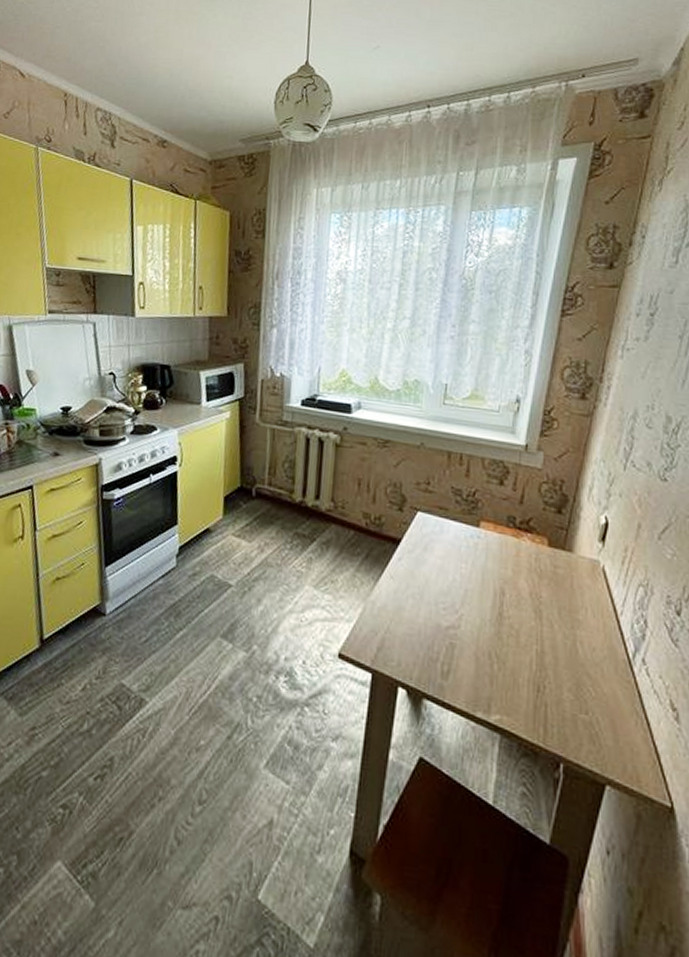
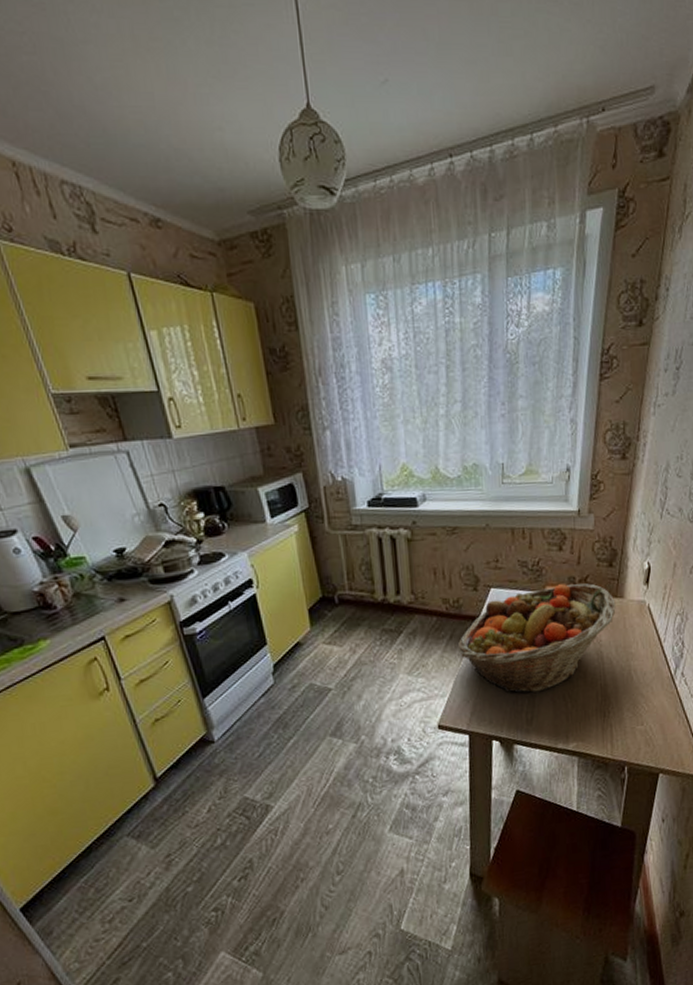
fruit basket: none [373,522,562,642] -> present [458,583,616,694]

